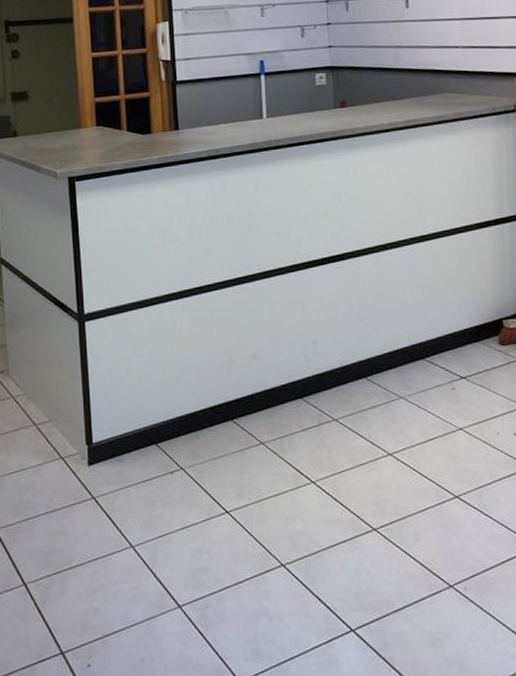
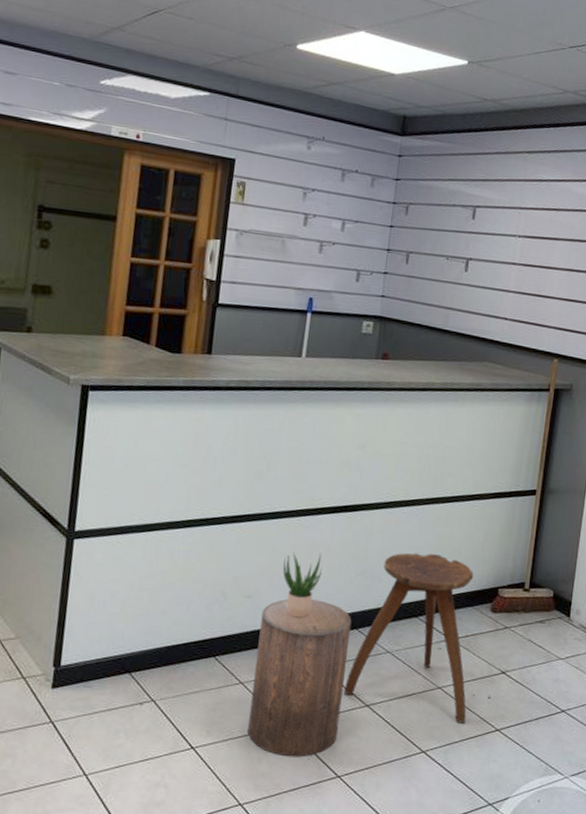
stool: none [270,353,366,514] -> present [247,599,352,757]
potted plant: none [282,305,321,373] -> present [283,552,322,618]
stool: none [364,293,495,465] -> present [344,553,474,725]

